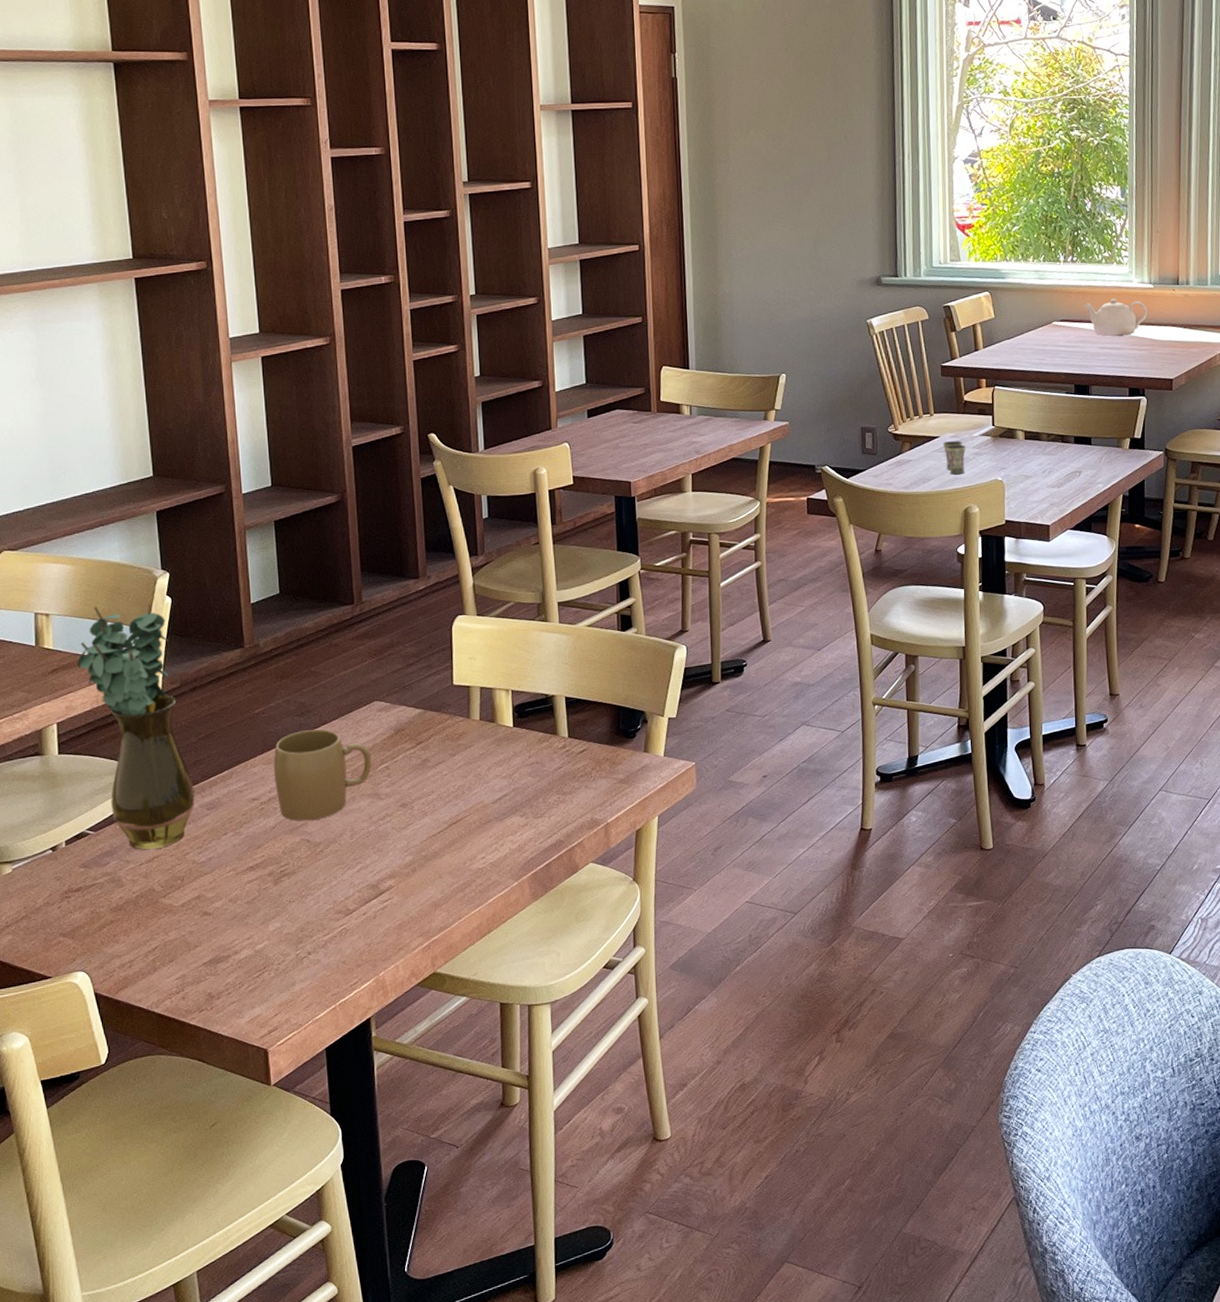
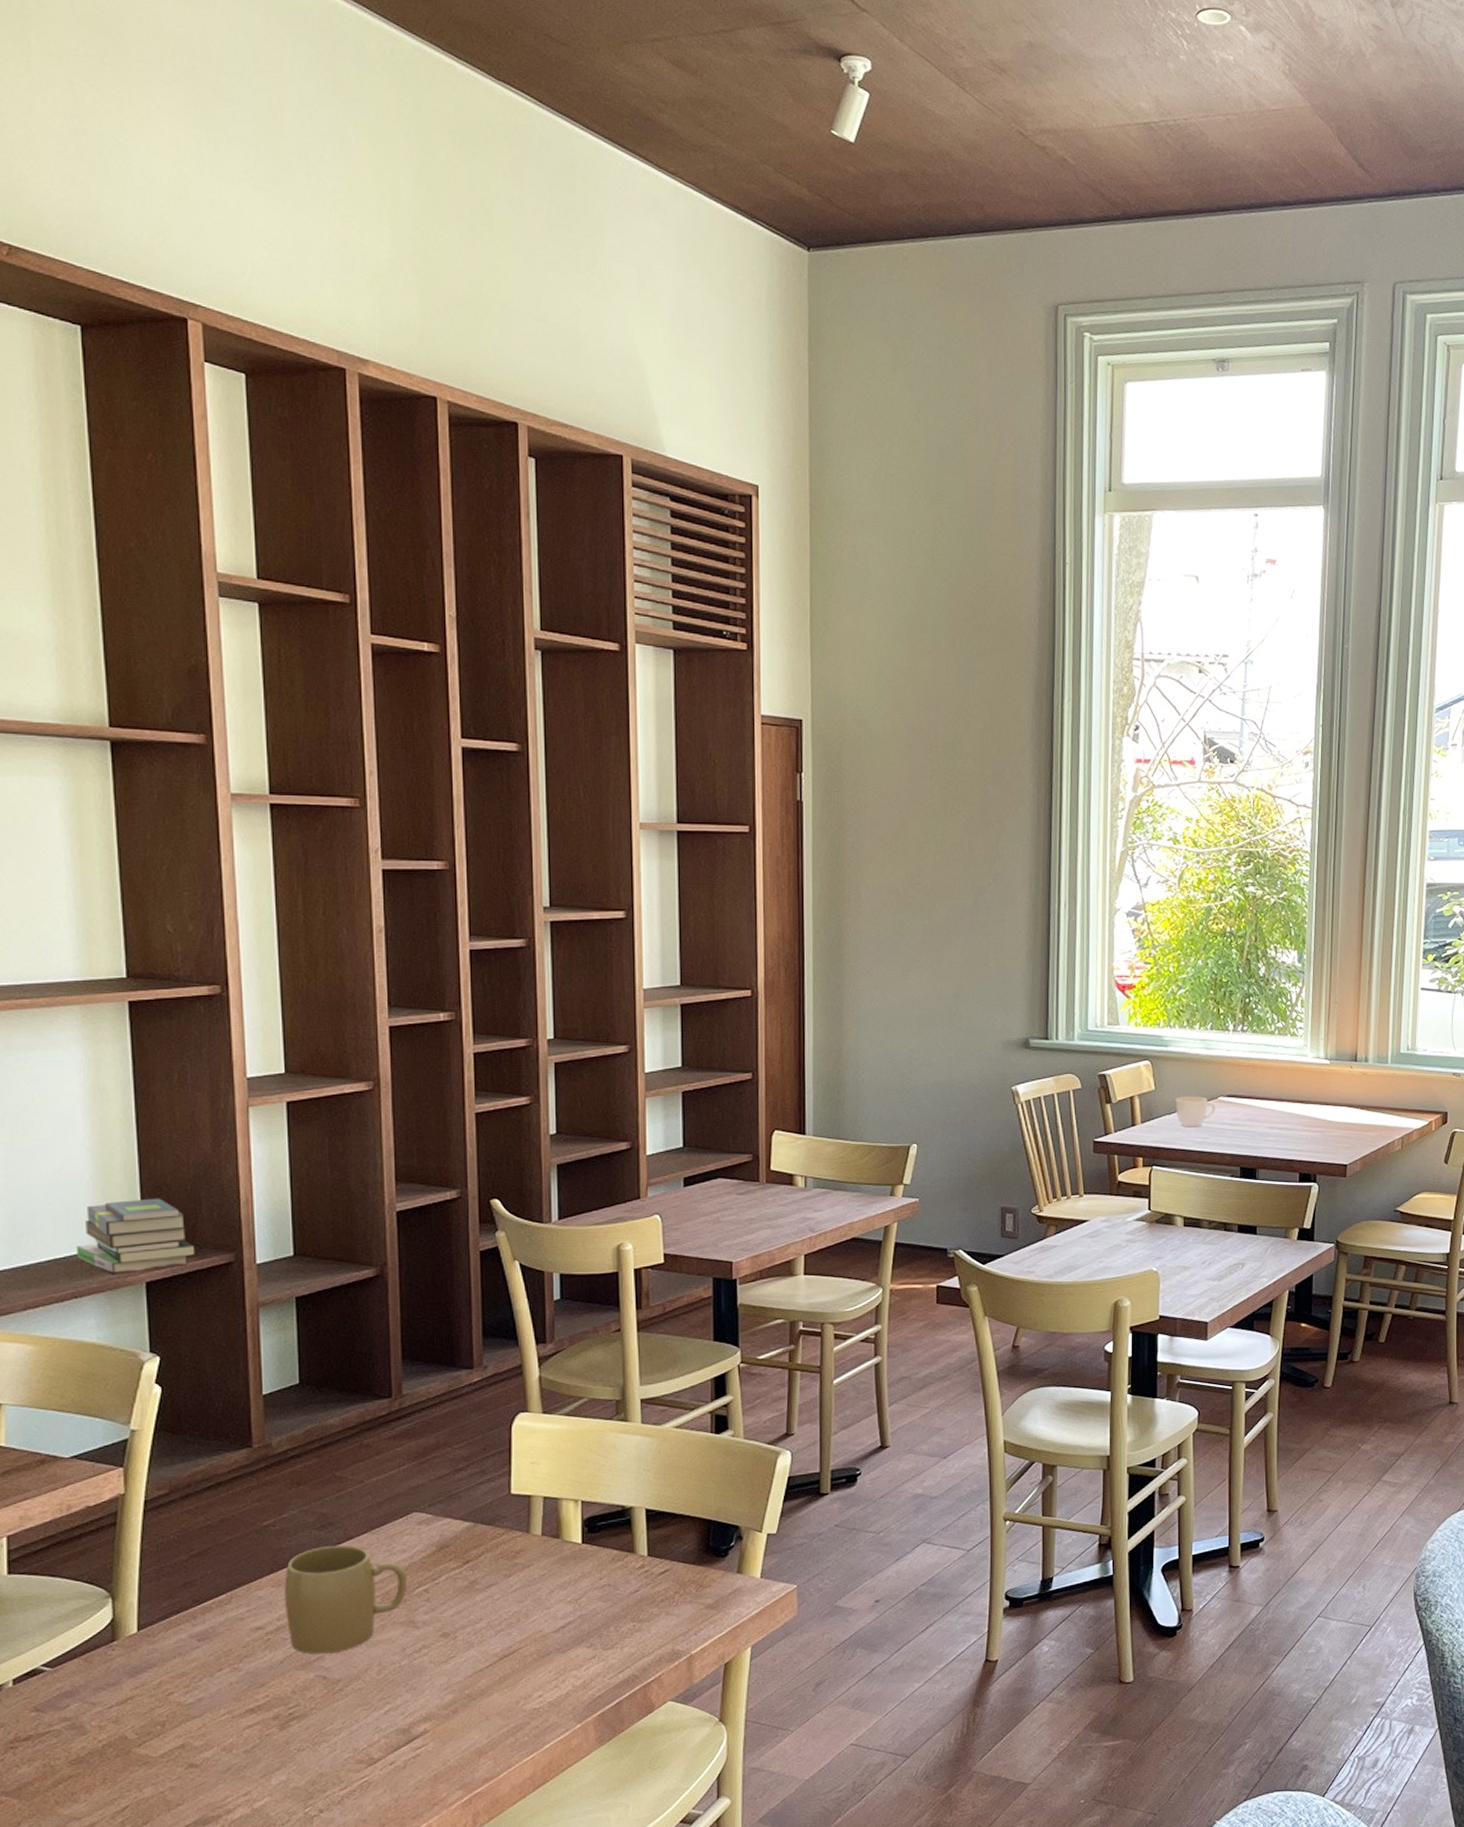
vase: present [78,603,195,850] -> none [37,1393,183,1690]
books: none [102,441,194,506] -> present [77,1198,195,1275]
cup: present [943,441,967,475] -> none [1093,1226,1119,1264]
cup: none [1013,322,1050,351] -> present [1175,1096,1215,1127]
teapot: present [1083,298,1148,336] -> none [1253,1074,1322,1115]

